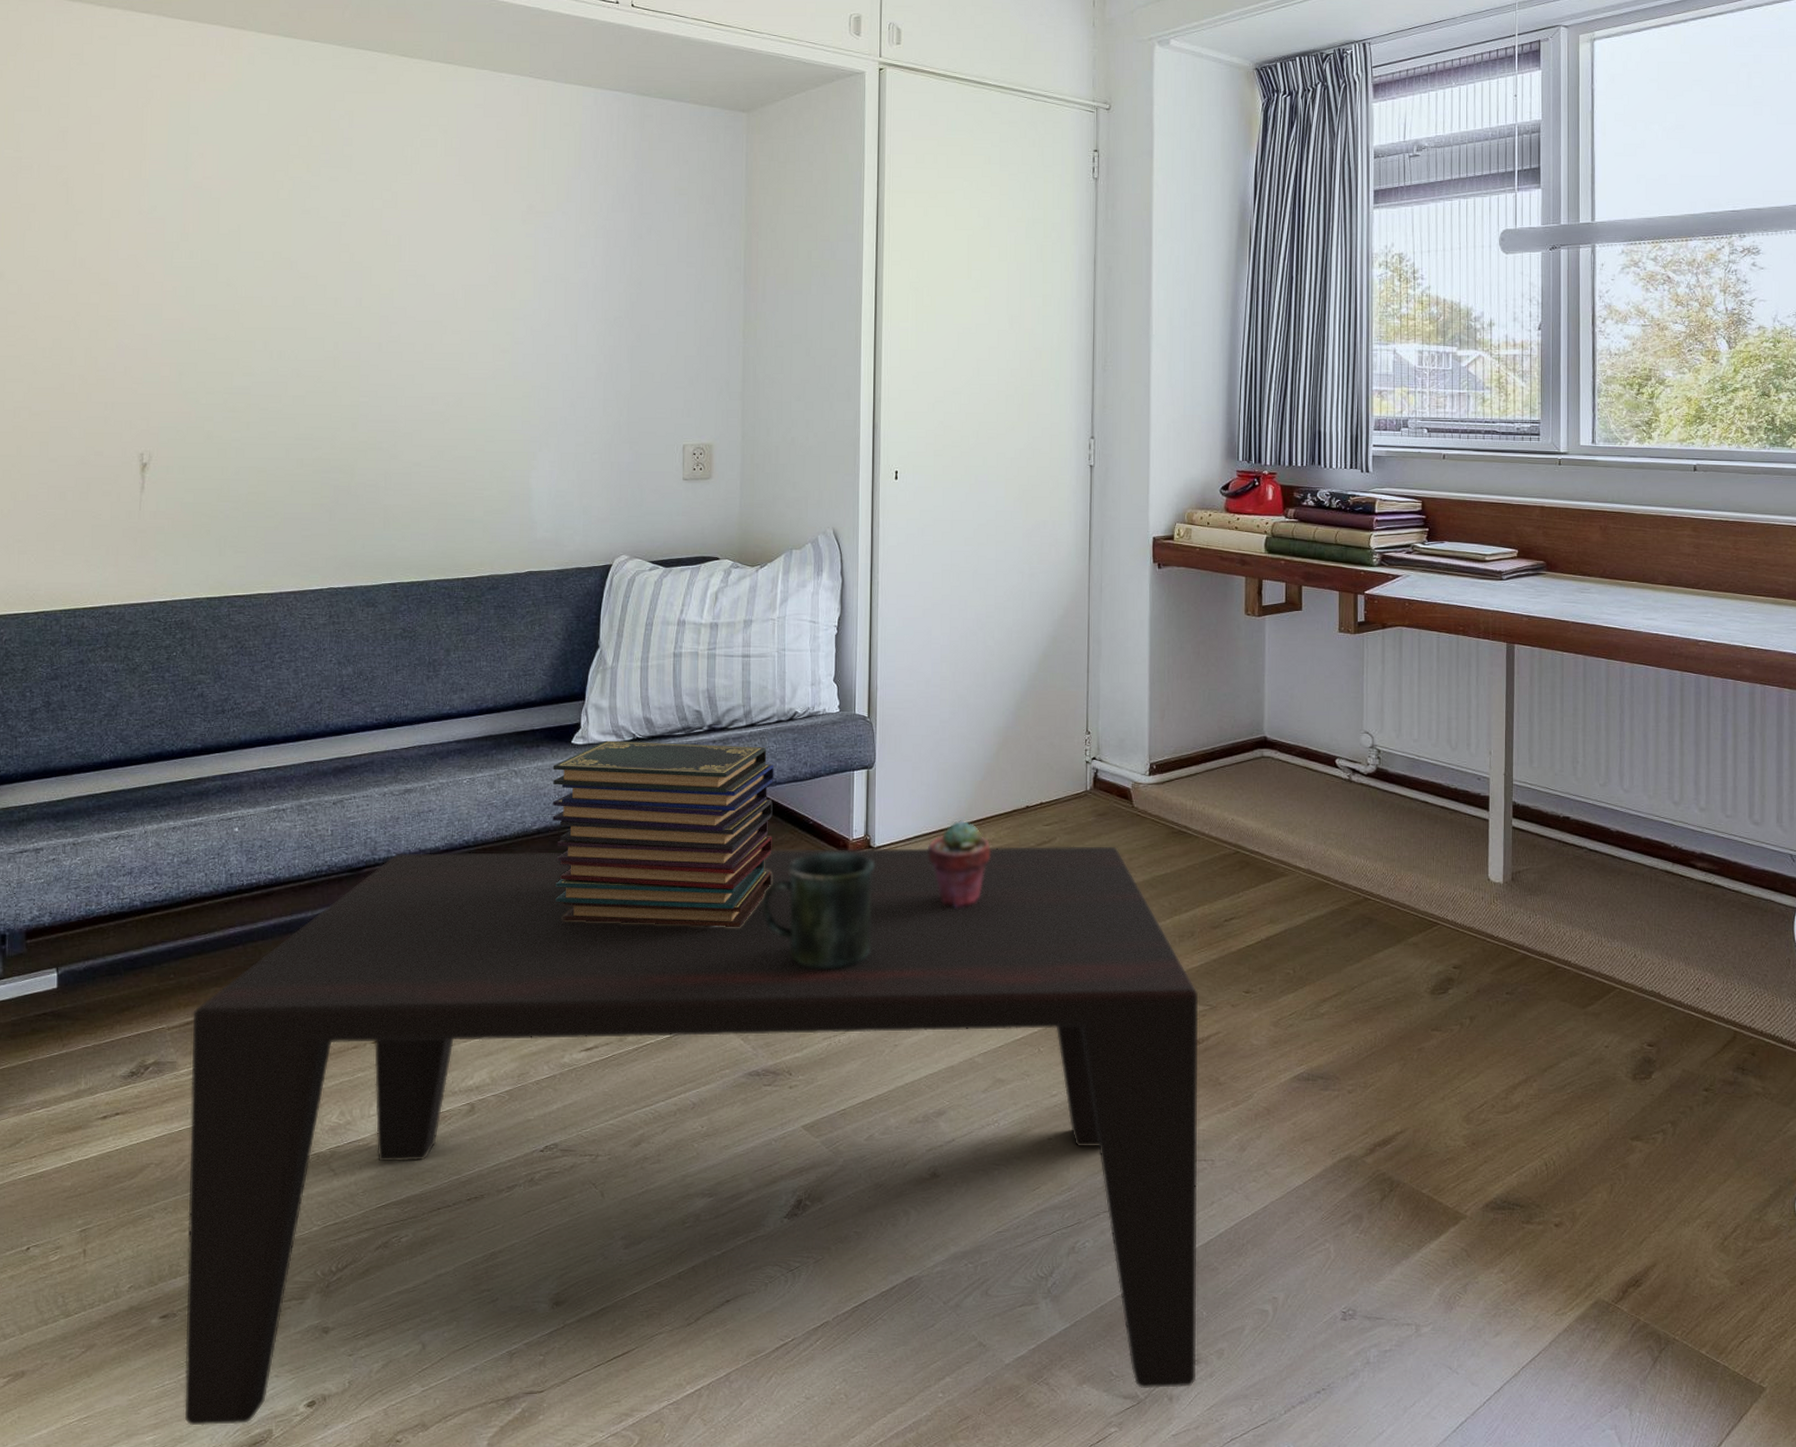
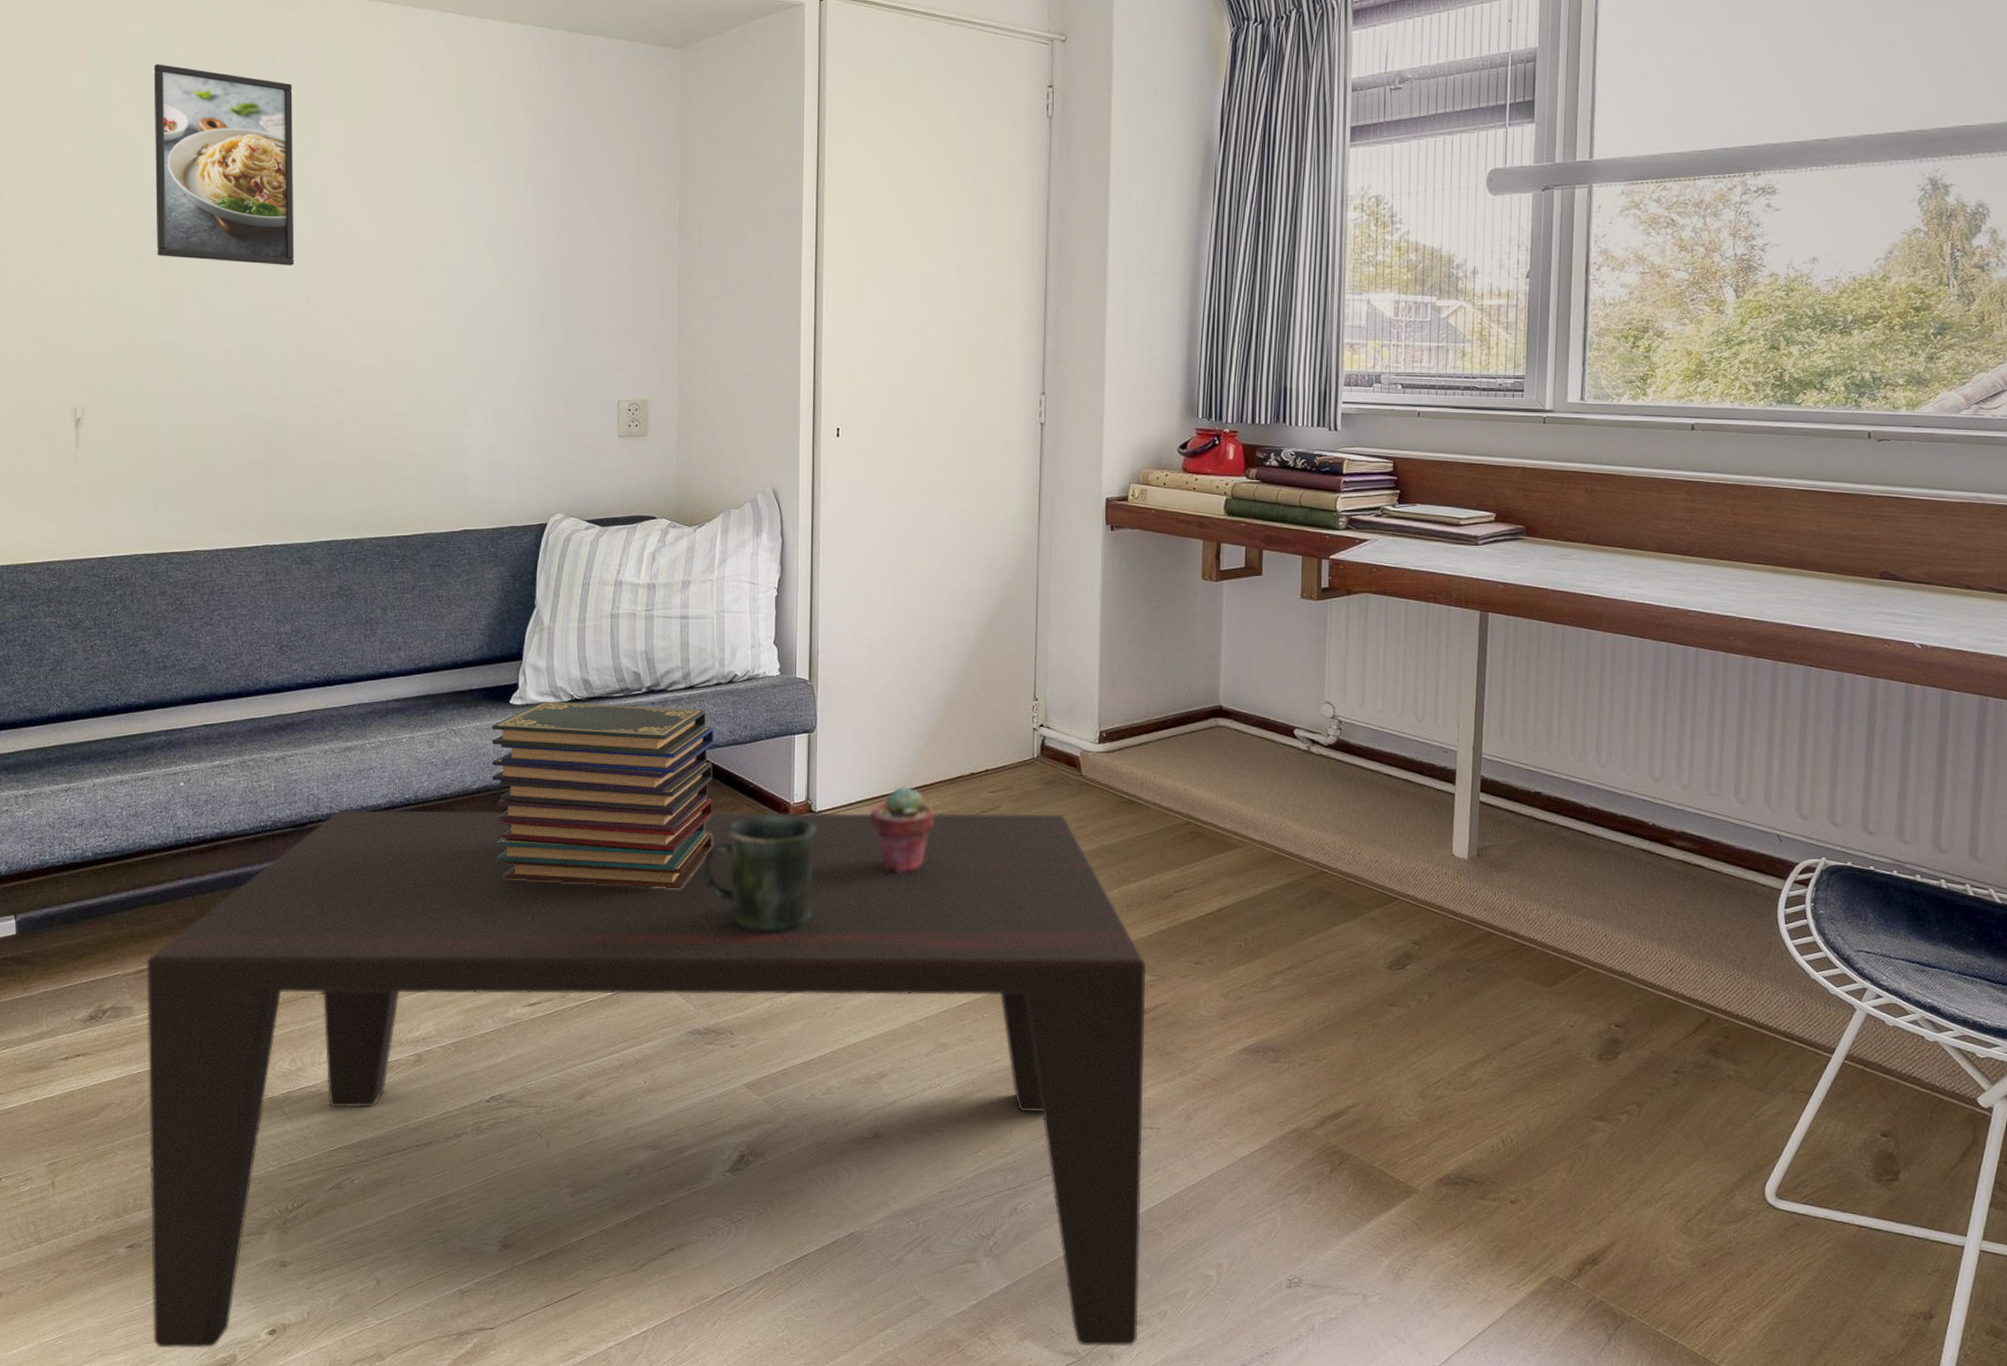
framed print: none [230,121,371,314] -> present [153,64,294,265]

